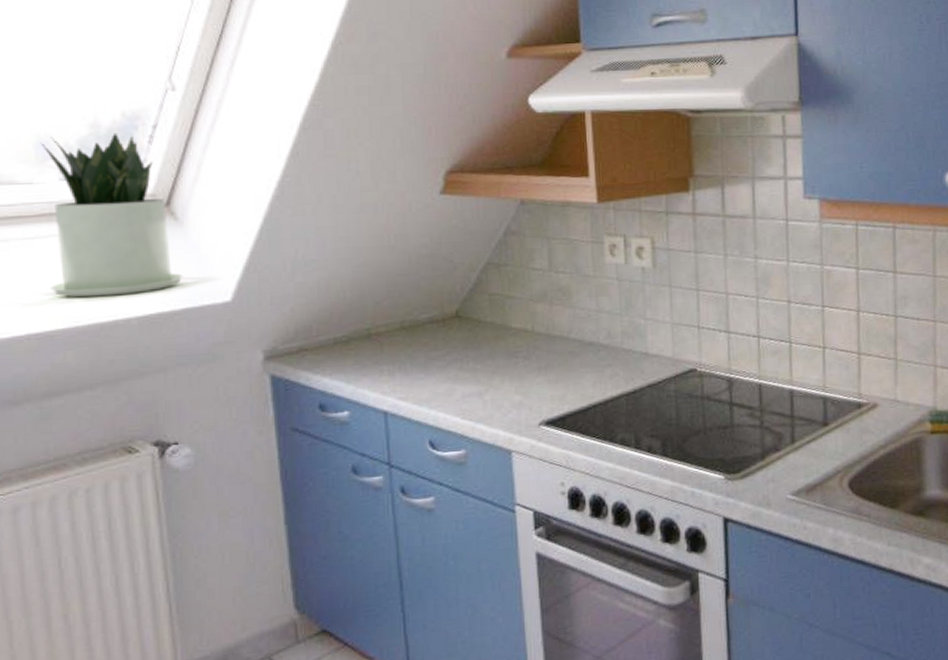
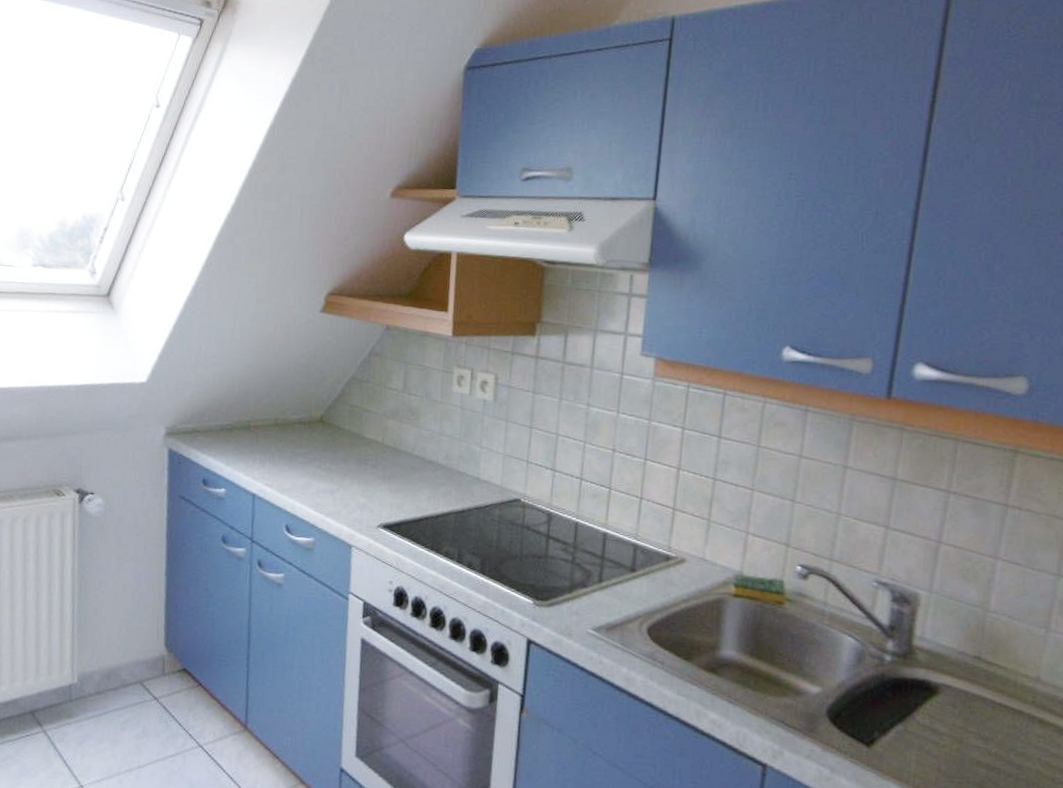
planter: present [41,133,184,298] -> none [16,229,113,366]

